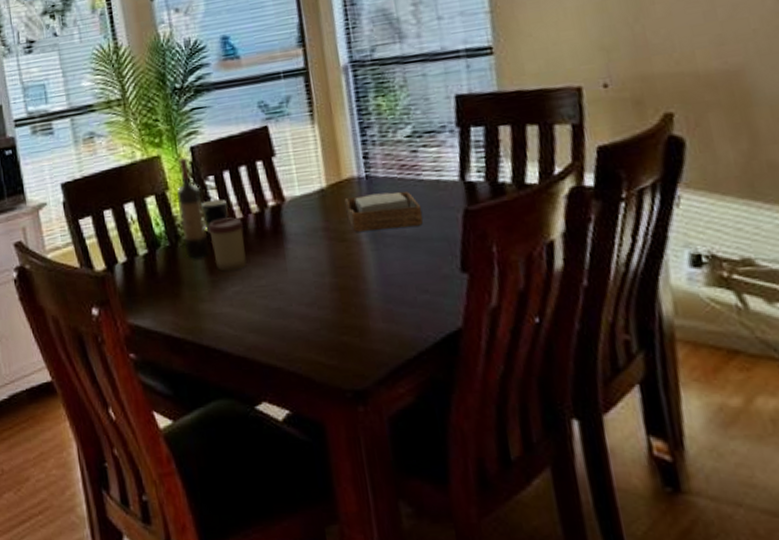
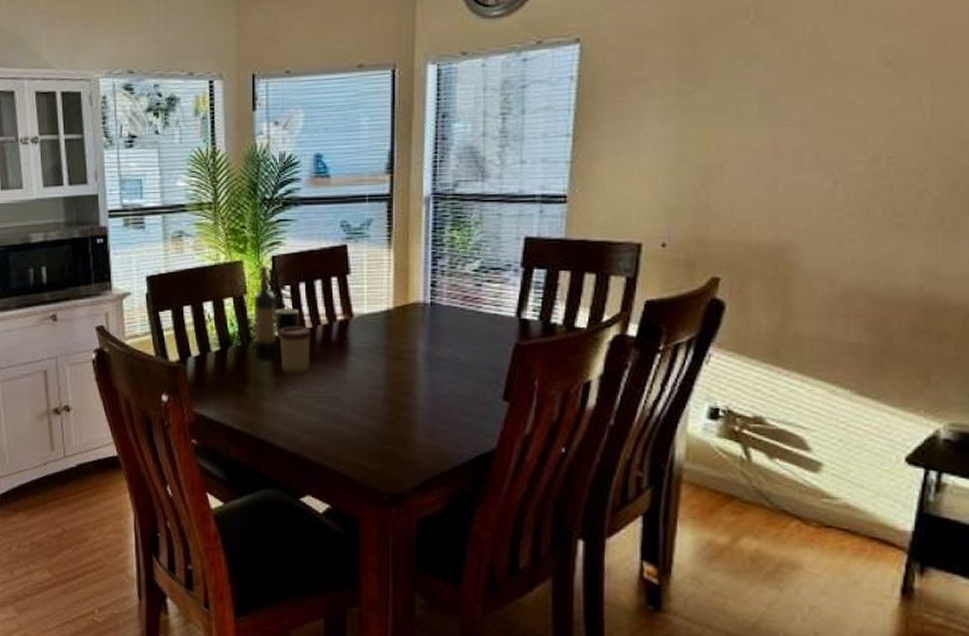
napkin holder: present [344,191,424,232] -> none [408,320,477,355]

